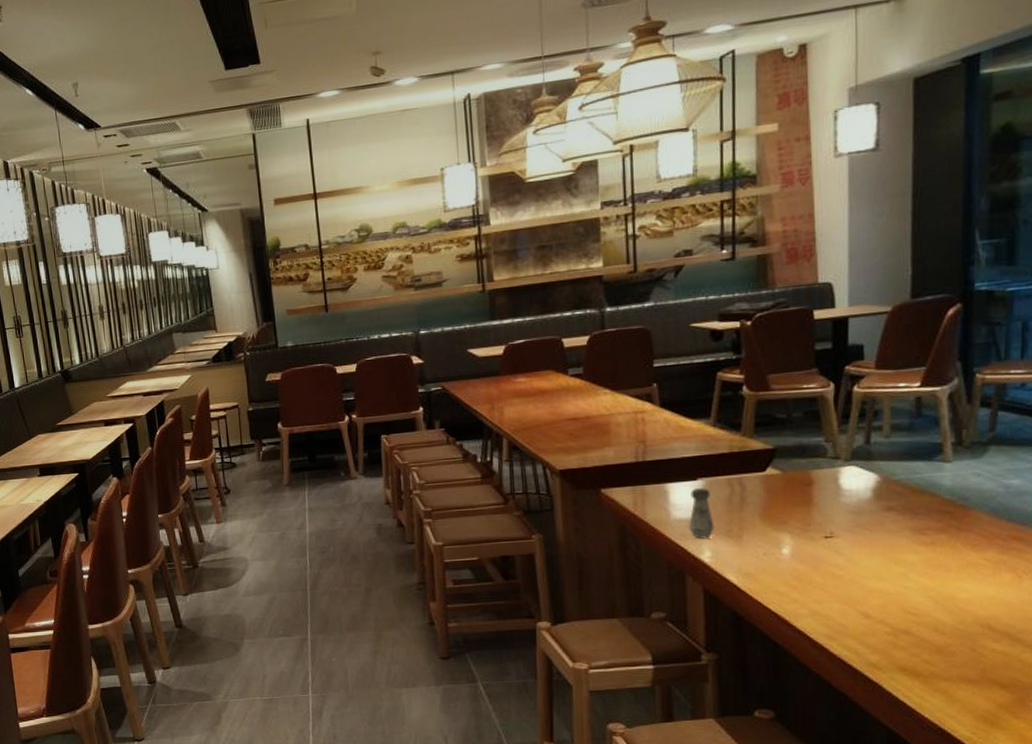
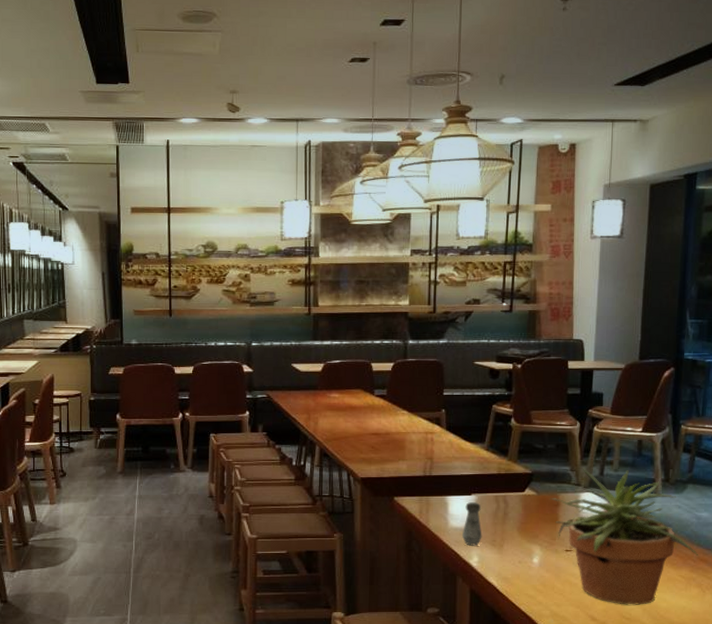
potted plant: none [800,435,1011,598] -> present [550,468,699,605]

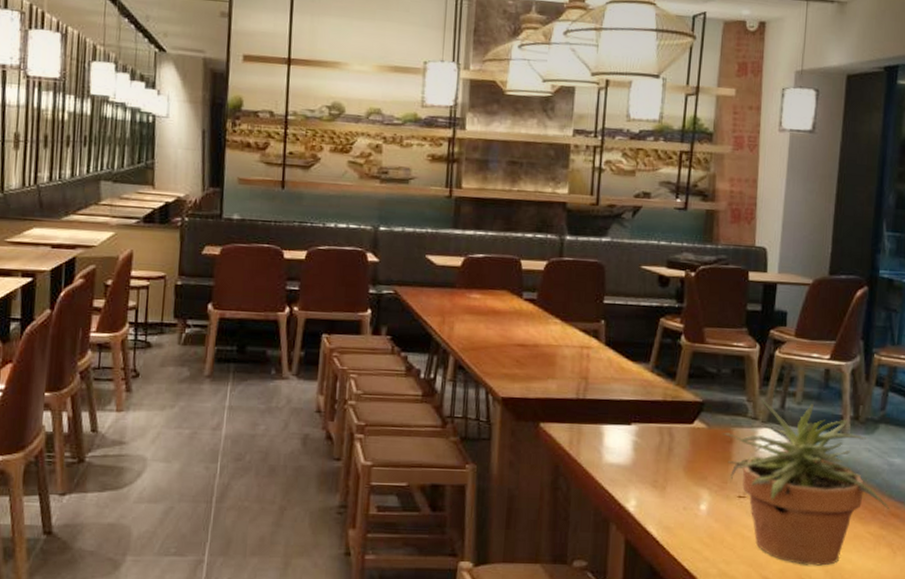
salt shaker: present [461,502,482,546] -> none [617,433,642,487]

